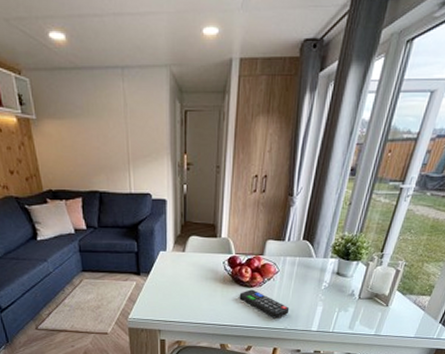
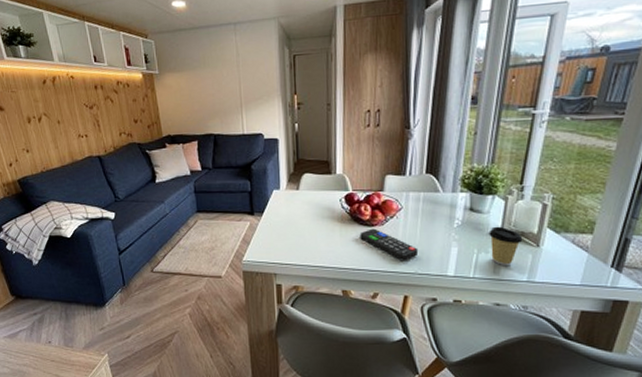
coffee cup: none [349,288,376,322] -> present [488,226,523,265]

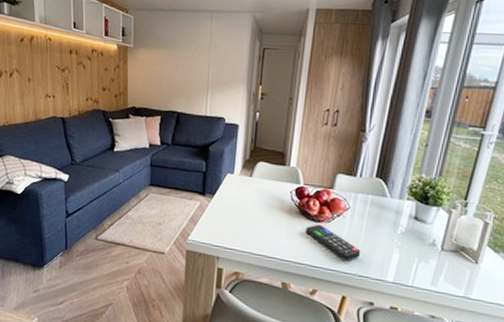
coffee cup: present [488,226,523,265] -> none [430,238,463,278]

